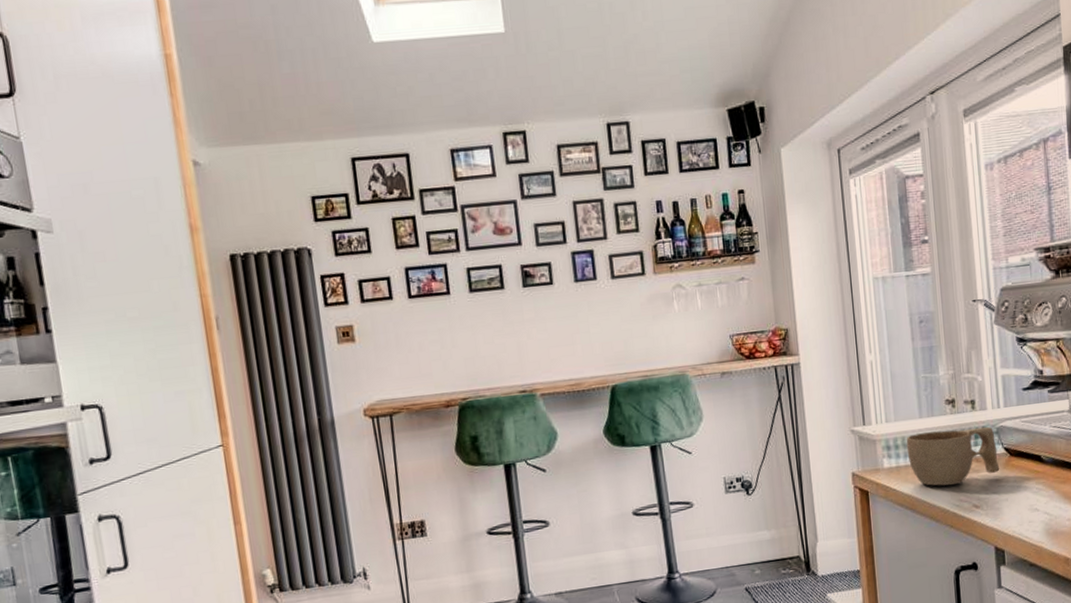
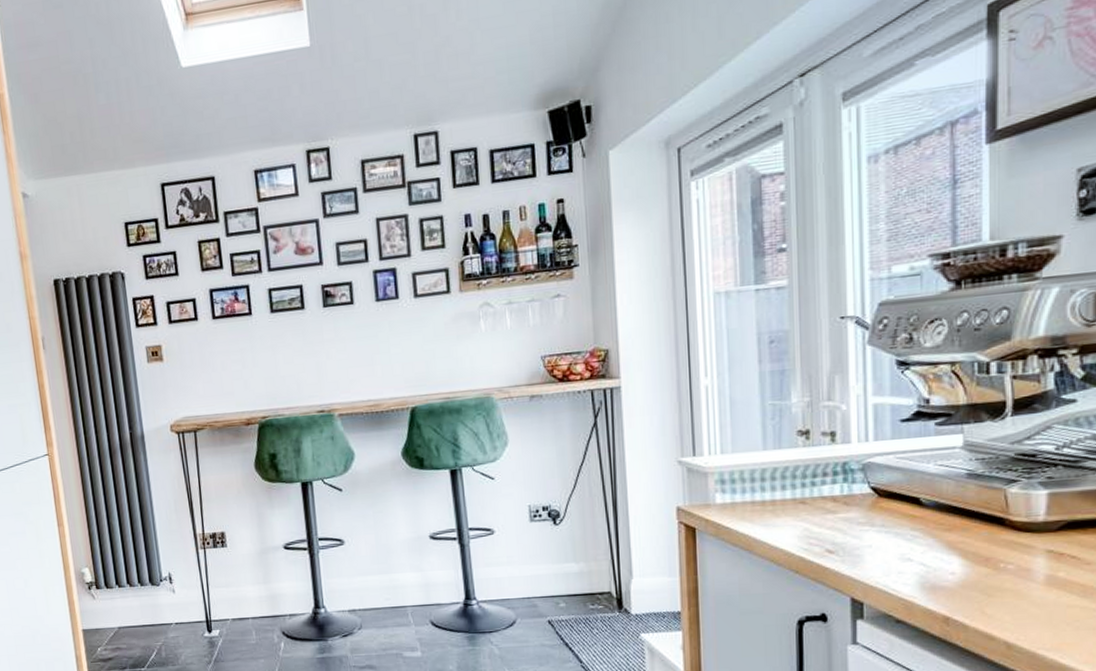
cup: present [906,426,1000,486] -> none [745,462,864,527]

